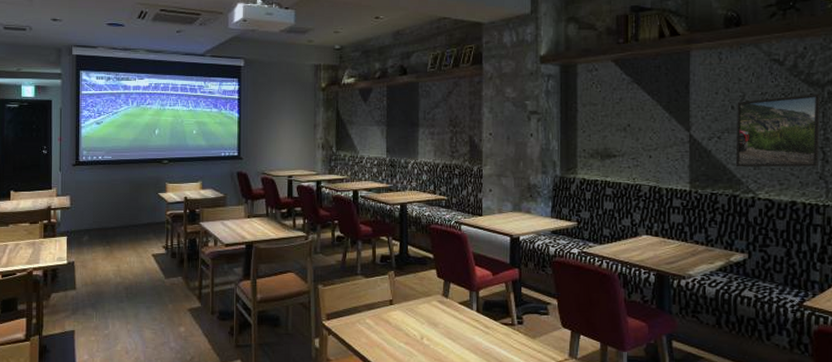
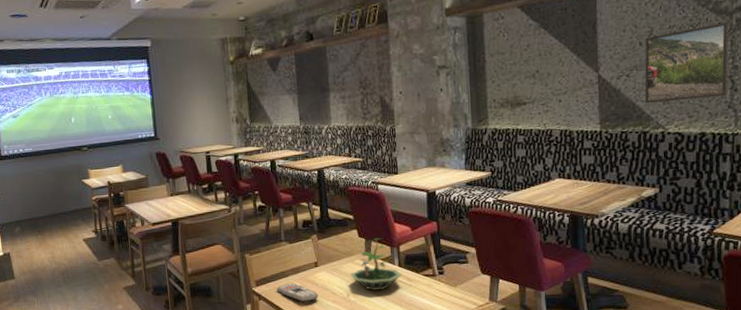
remote control: none [348,320,390,342] -> present [277,283,318,303]
terrarium: none [425,279,479,335] -> present [350,237,401,290]

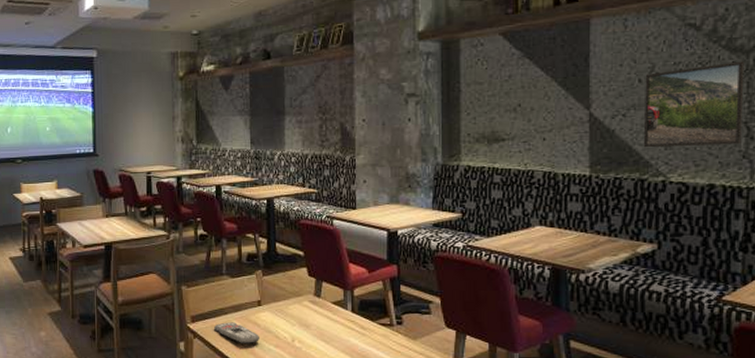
terrarium: present [350,237,401,290] -> none [296,278,354,337]

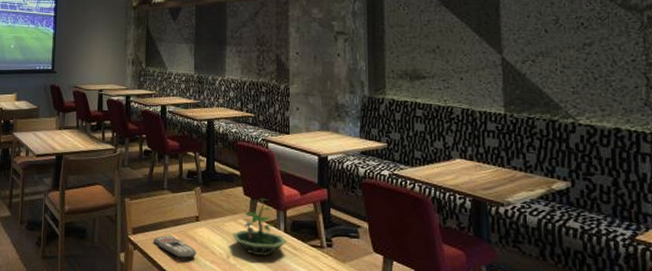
terrarium: none [296,278,354,337] -> present [231,198,287,256]
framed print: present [643,61,744,148] -> none [550,18,642,93]

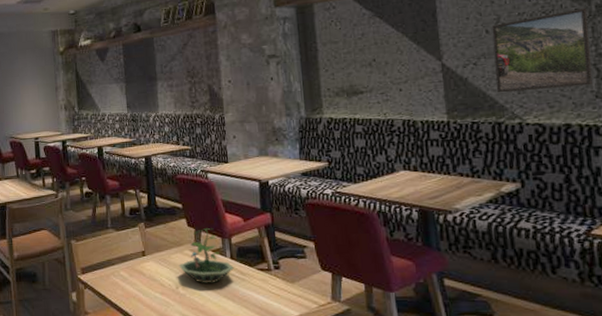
remote control: present [154,236,196,259] -> none [103,272,146,293]
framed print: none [550,18,642,93] -> present [491,8,593,93]

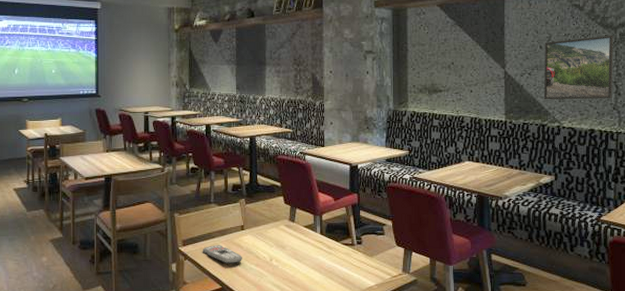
remote control: none [103,272,146,293] -> present [203,245,242,264]
terrarium: present [178,227,234,283] -> none [274,205,322,256]

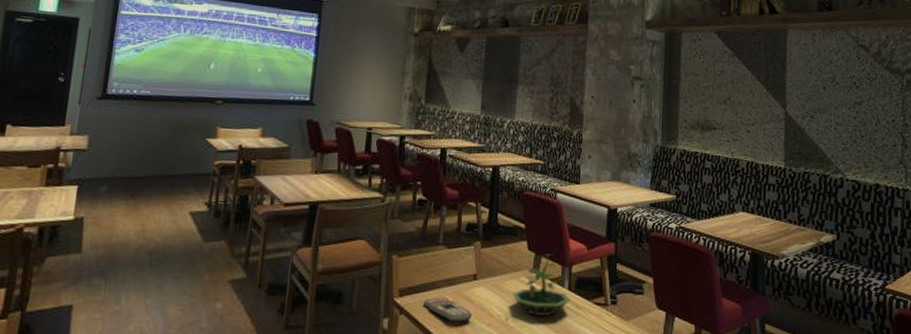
terrarium: none [274,205,322,256] -> present [512,253,570,316]
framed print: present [543,35,613,100] -> none [826,81,900,151]

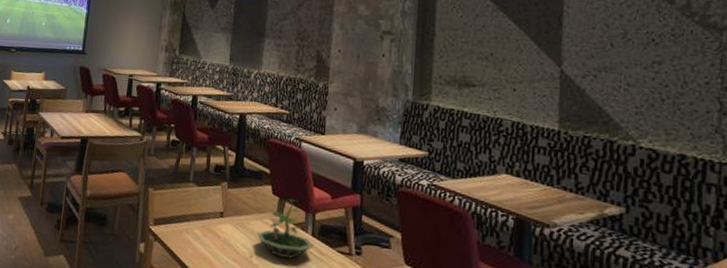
remote control: present [423,297,472,323] -> none [175,229,218,255]

